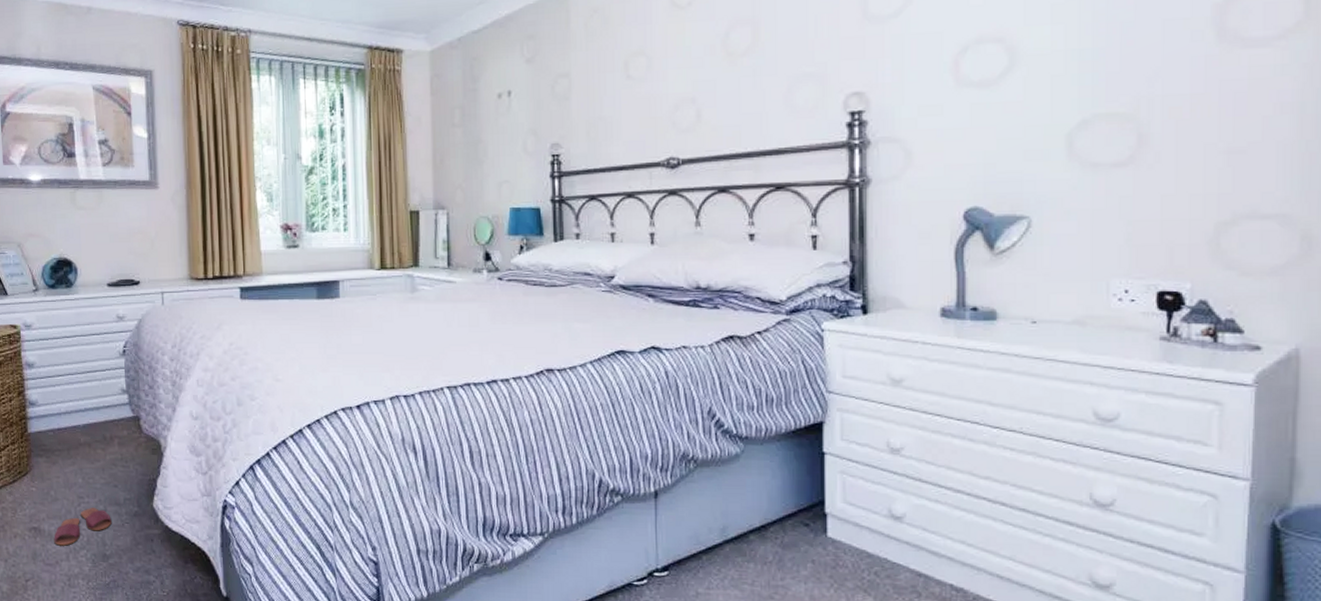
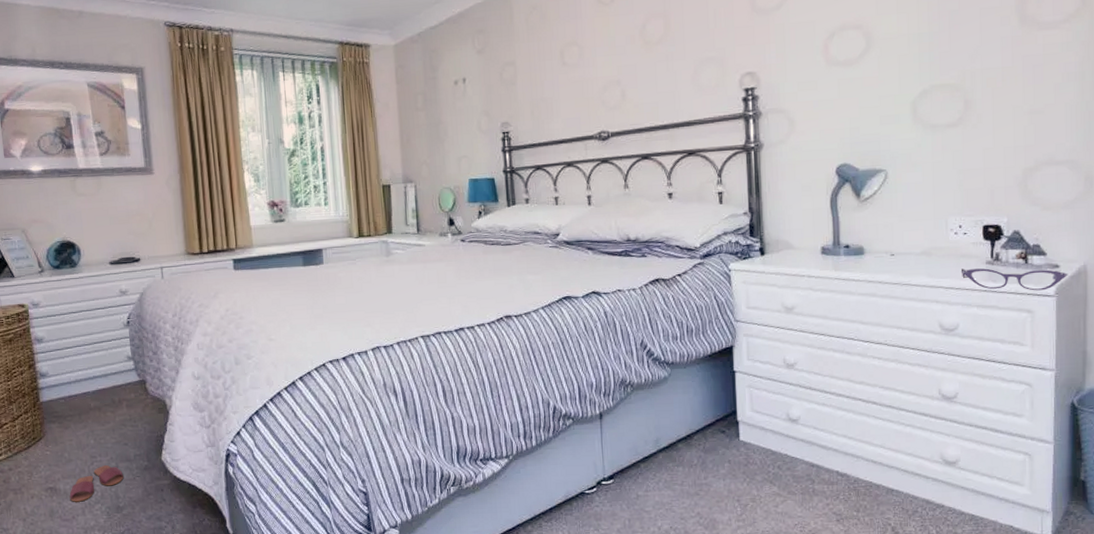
eyeglasses: none [1125,344,1273,378] -> present [960,268,1068,291]

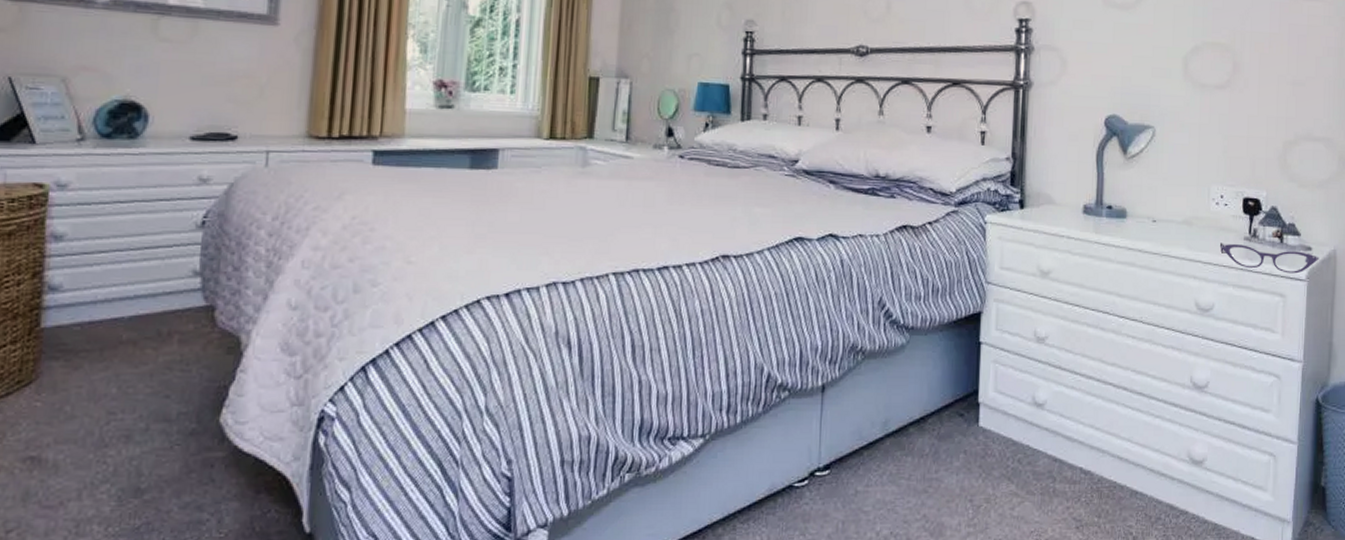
slippers: present [69,465,124,502] -> none [60,426,155,480]

